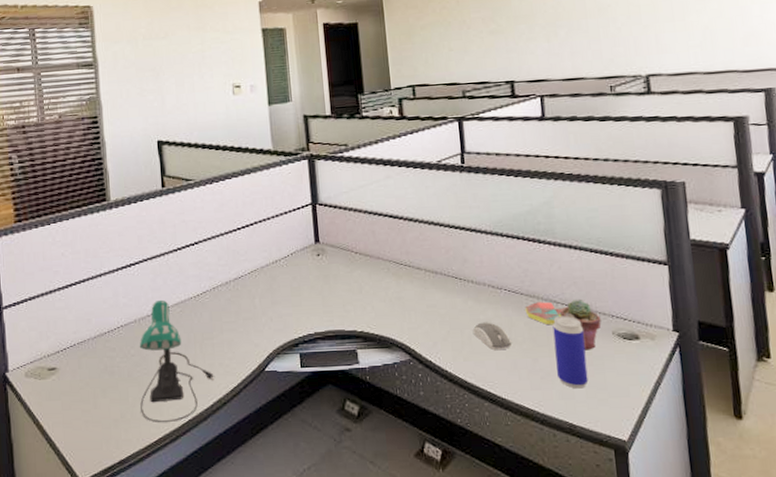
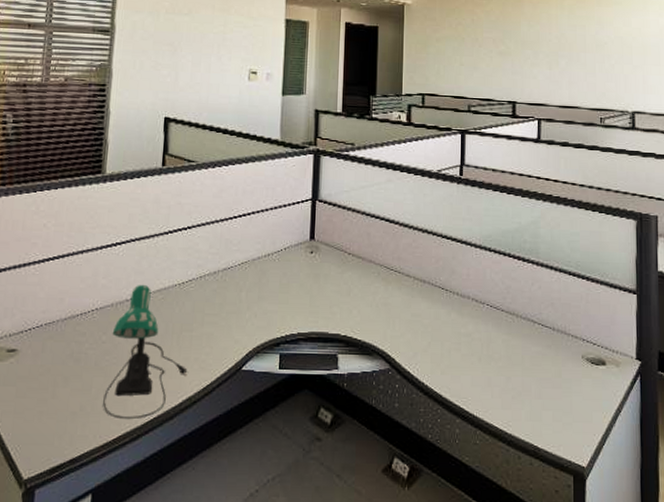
computer mouse: present [472,322,512,350] -> none [452,336,489,365]
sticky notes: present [525,302,562,325] -> none [504,320,538,345]
beverage can: present [552,315,589,389] -> none [528,335,556,411]
potted succulent: present [560,300,601,351] -> none [536,321,573,373]

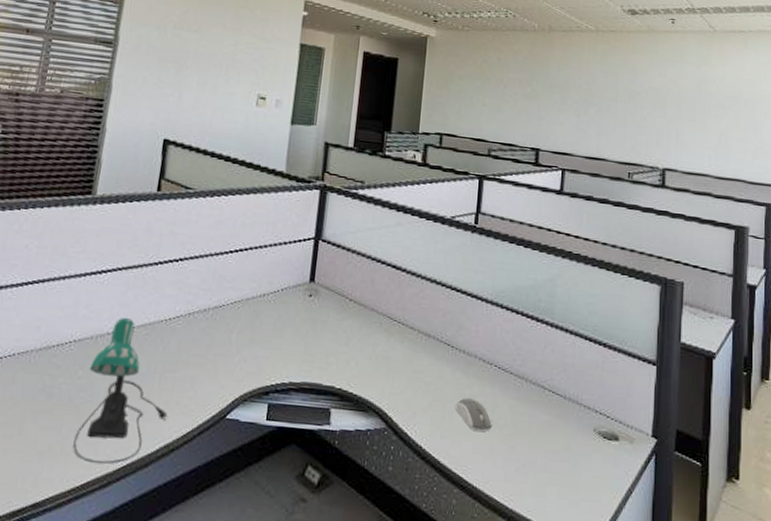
computer mouse: none [452,336,489,365] -> present [455,398,493,432]

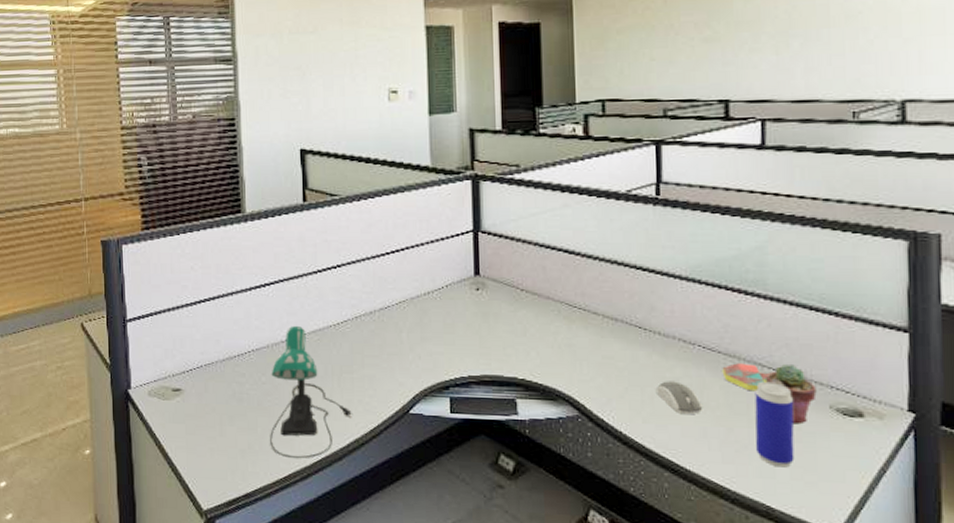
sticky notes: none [512,384,548,412] -> present [722,363,768,392]
beverage can: none [533,402,566,487] -> present [755,381,795,468]
potted succulent: none [546,388,585,445] -> present [766,365,817,425]

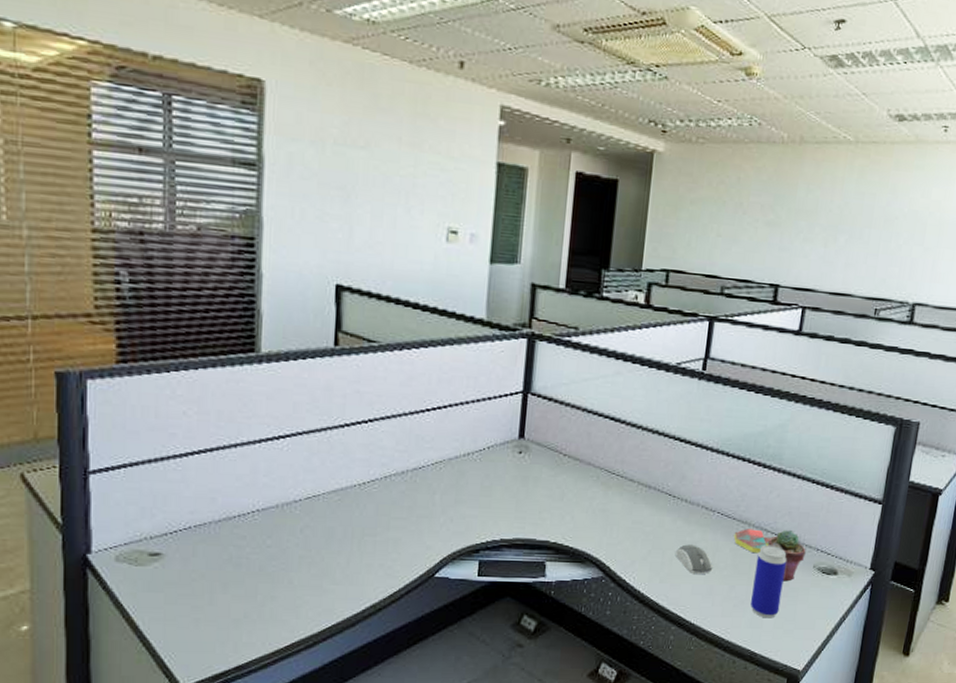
desk lamp: present [270,325,354,459] -> none [271,483,373,627]

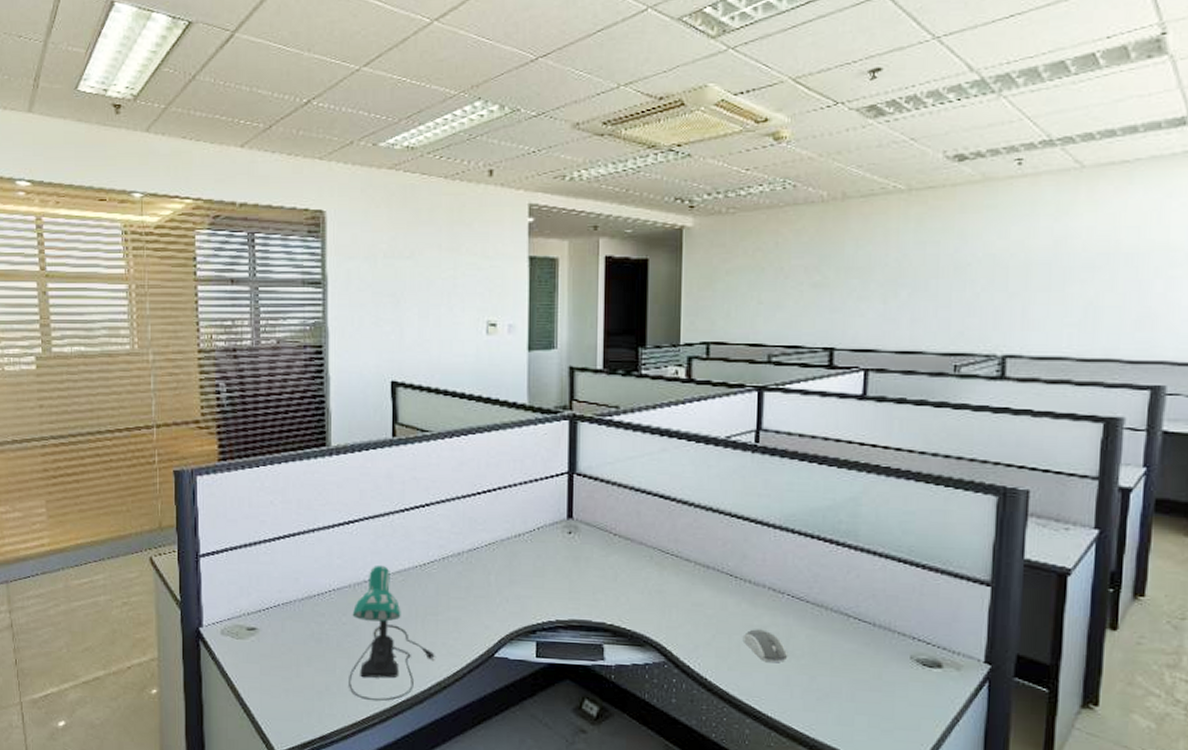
desk lamp: none [271,483,373,627] -> present [349,565,437,702]
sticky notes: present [734,529,770,554] -> none [809,613,853,641]
beverage can: present [750,544,786,619] -> none [837,631,875,716]
potted succulent: present [768,530,806,582] -> none [851,615,899,674]

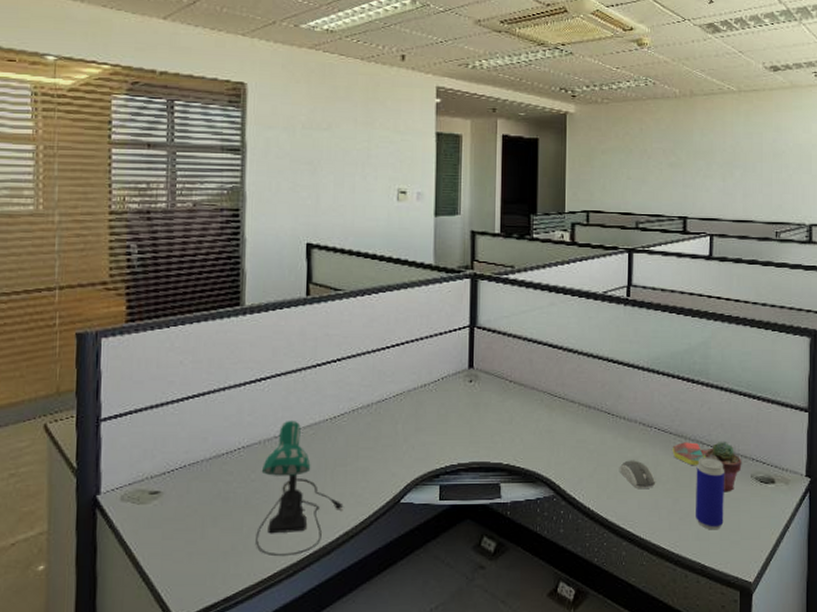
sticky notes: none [809,613,853,641] -> present [672,442,707,466]
beverage can: none [837,631,875,716] -> present [696,457,724,530]
potted succulent: none [851,615,899,674] -> present [705,442,742,492]

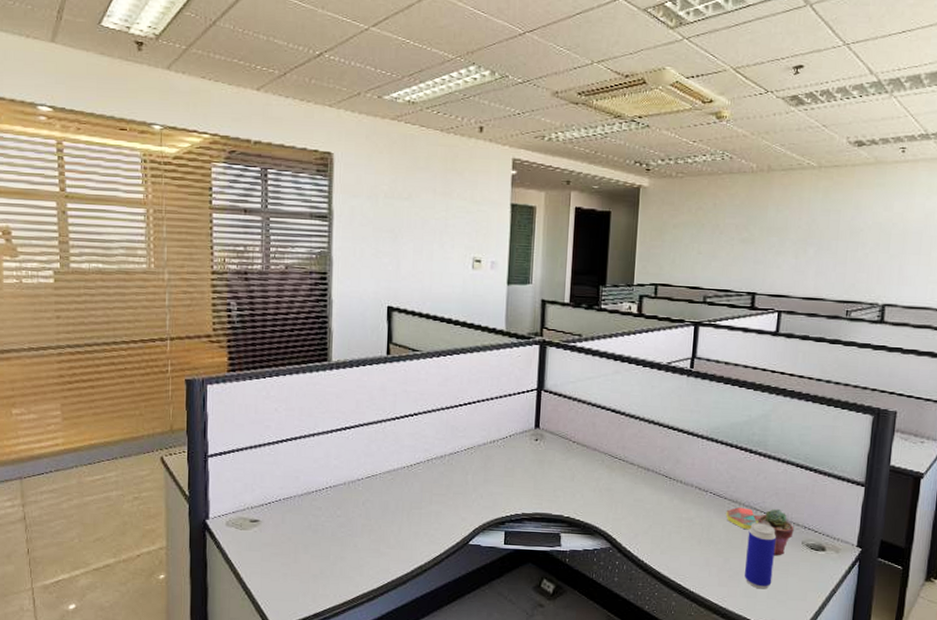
desk lamp: present [256,420,345,557] -> none [341,465,419,583]
computer mouse: present [619,460,656,488] -> none [673,520,709,547]

